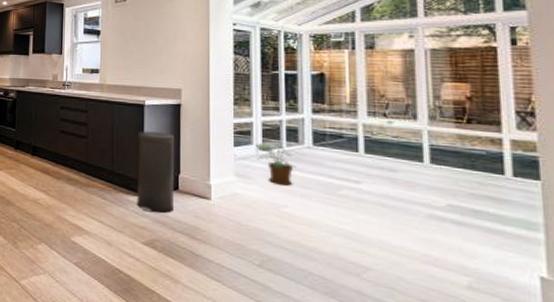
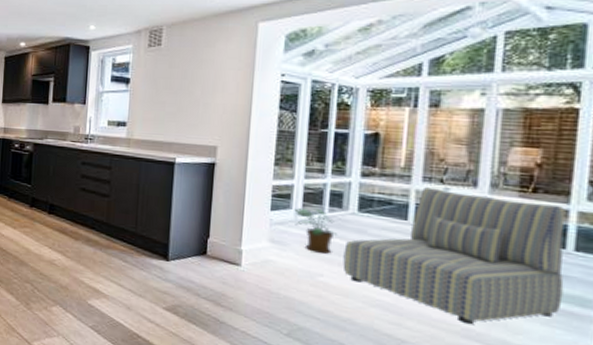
pedal bin: present [137,131,175,213] -> none [160,191,206,278]
sofa: none [304,121,510,249] -> present [343,187,566,324]

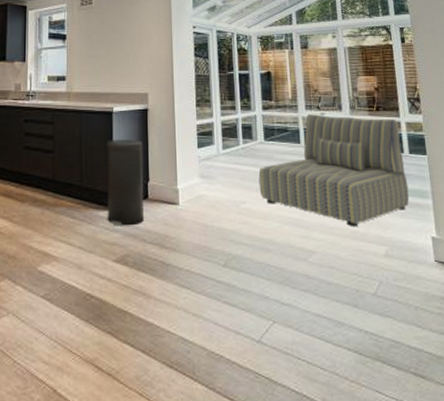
pedal bin: none [160,191,206,278] -> present [106,139,144,226]
potted plant: present [294,207,337,254] -> none [216,141,251,182]

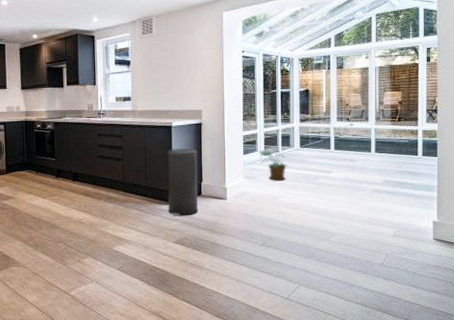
potted plant: none [216,141,251,182] -> present [259,148,288,181]
sofa: present [258,114,410,226] -> none [293,125,419,214]

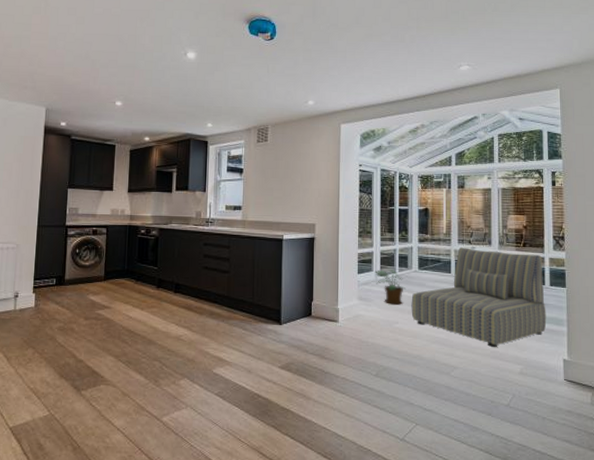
pedal bin: present [166,148,198,216] -> none [275,263,309,338]
sofa: none [293,125,419,214] -> present [411,247,547,347]

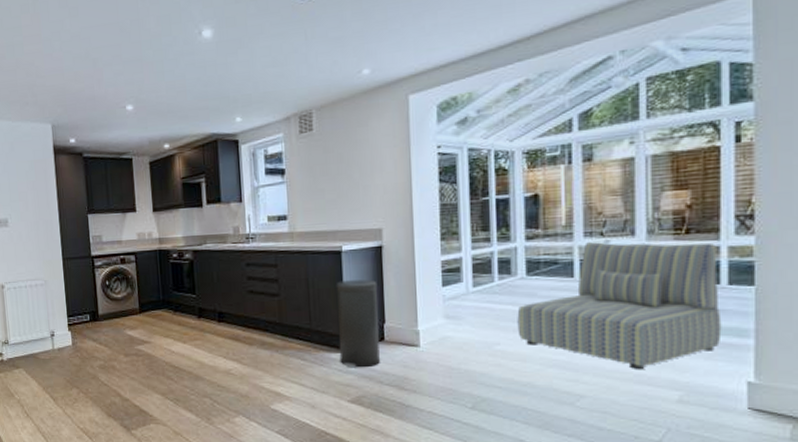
pedal bin: none [275,263,309,338] -> present [336,279,380,368]
potted plant: present [375,269,405,305] -> none [465,277,509,322]

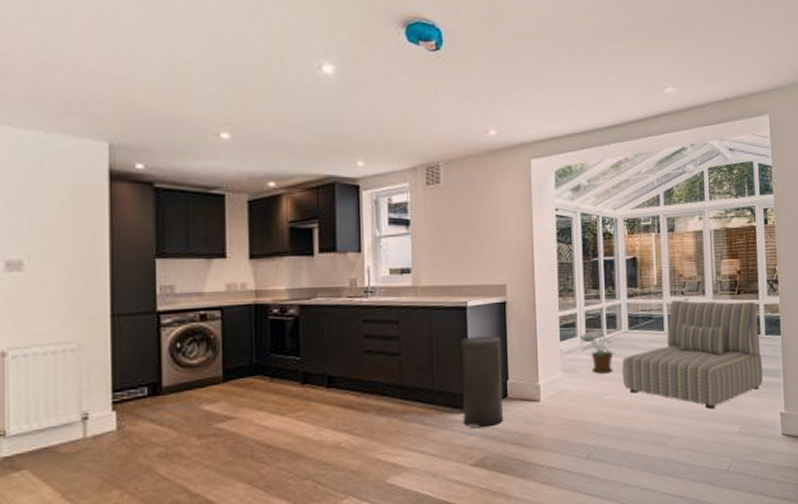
potted plant: none [465,277,509,322] -> present [580,331,615,374]

